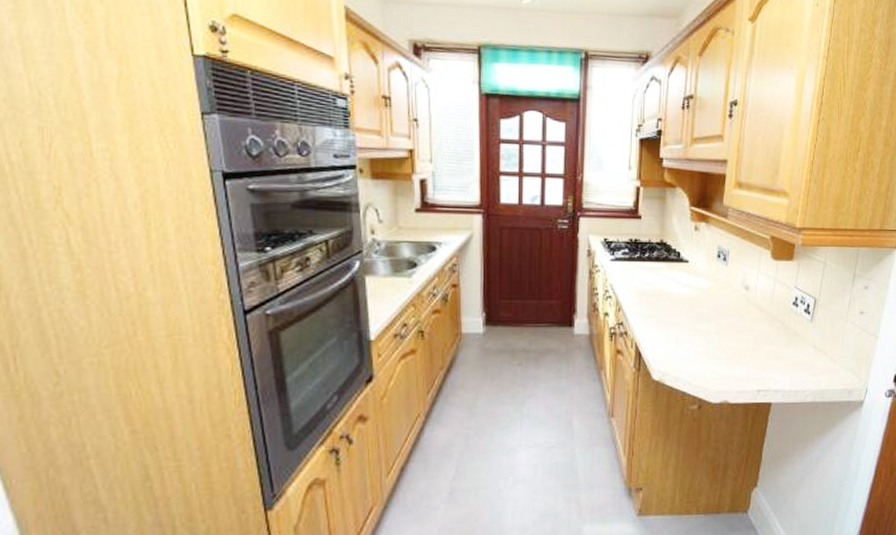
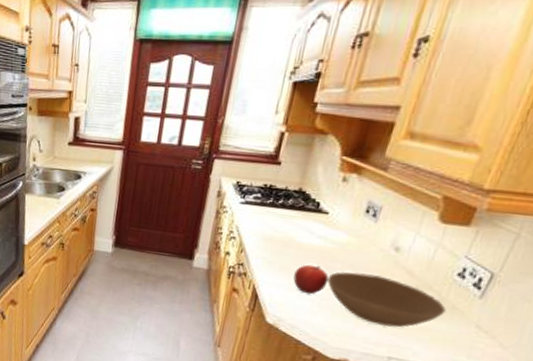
fruit: none [670,314,699,342] -> present [293,264,329,294]
bowl: none [698,315,790,361] -> present [327,272,446,327]

